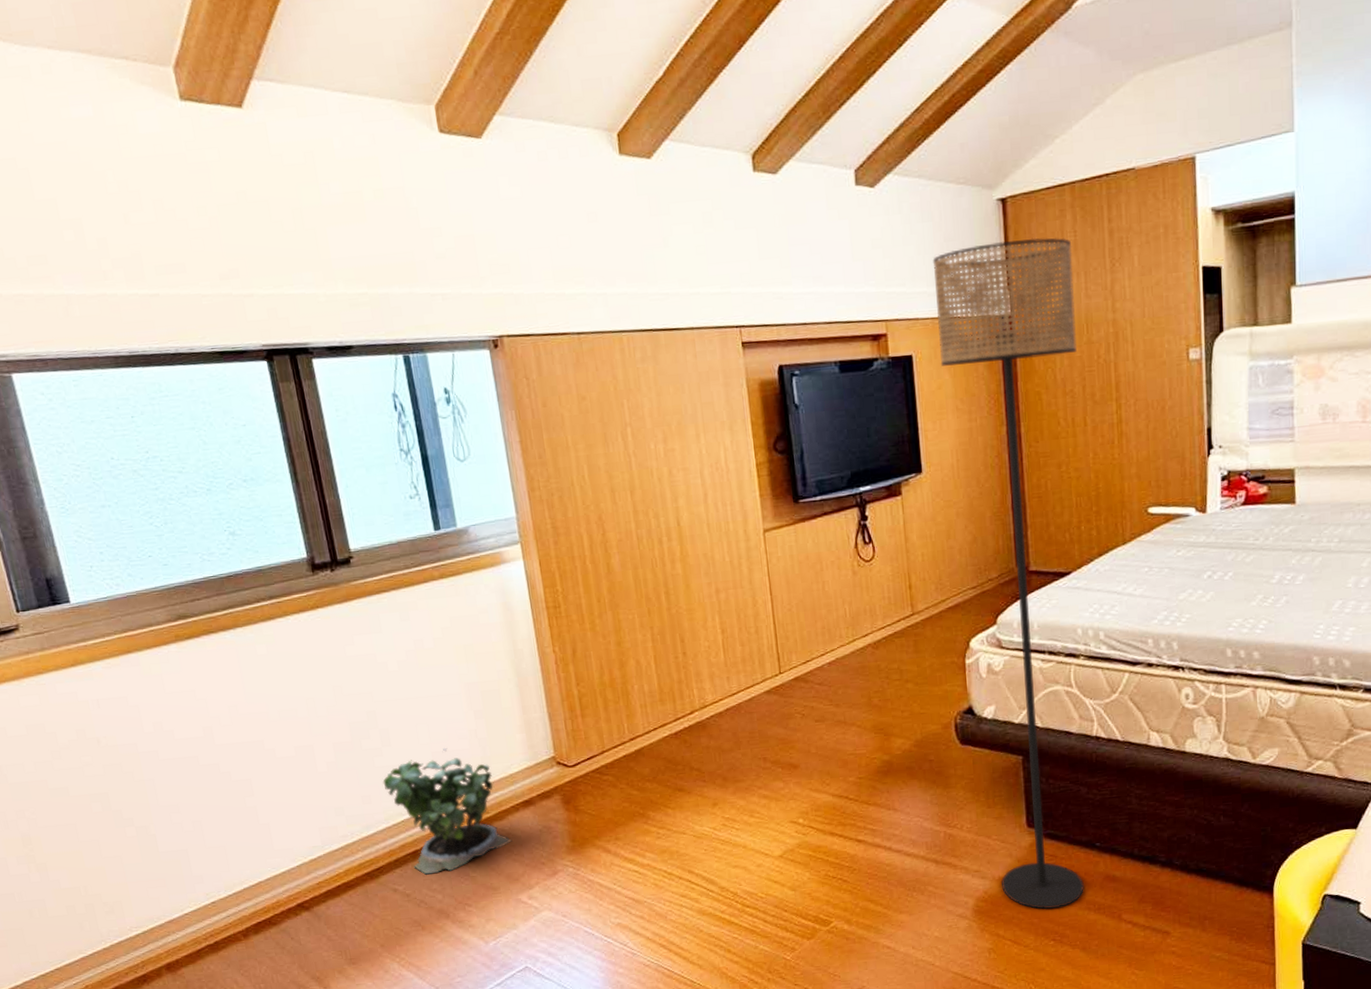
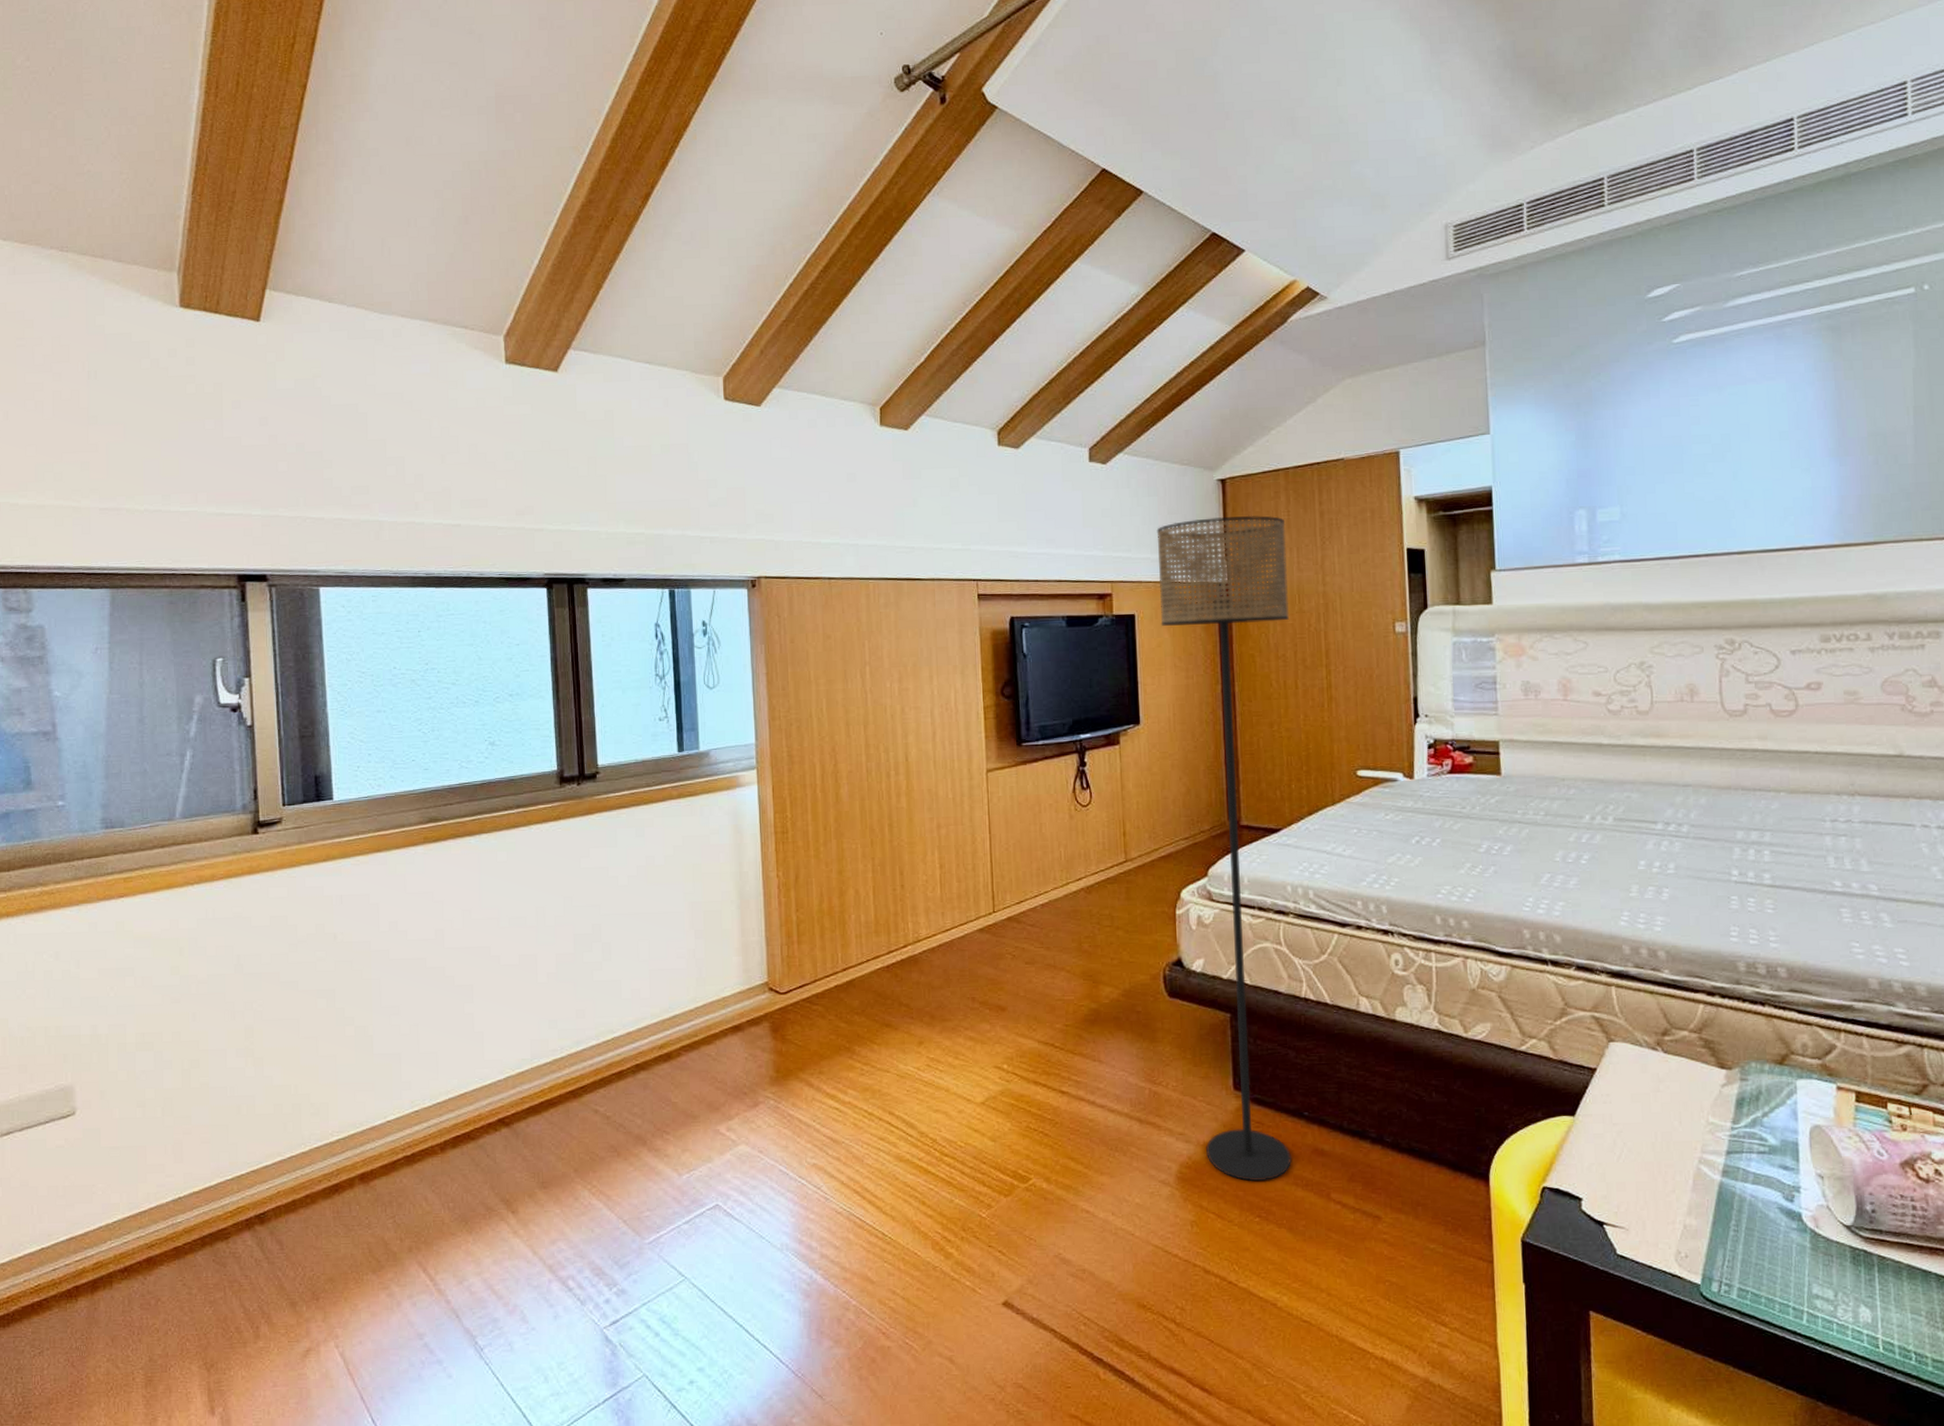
potted plant: present [383,747,513,875] -> none [598,965,717,1097]

